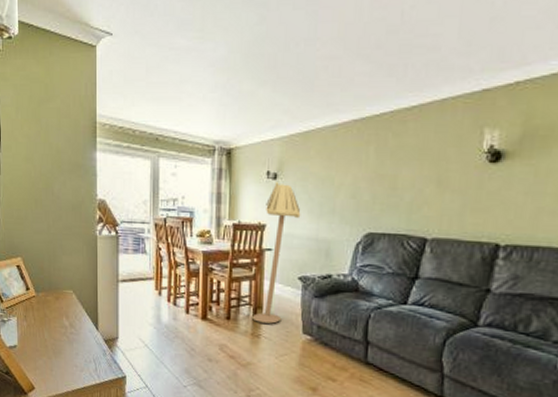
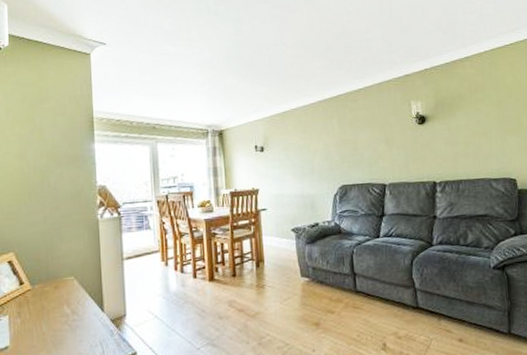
floor lamp: present [252,182,301,324] -> none [256,154,287,274]

